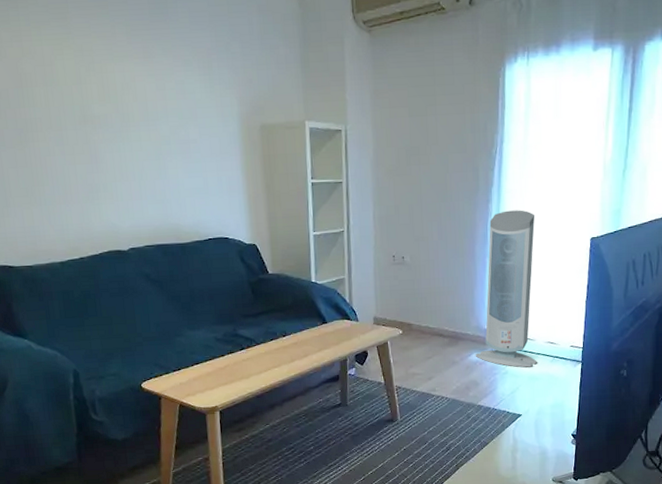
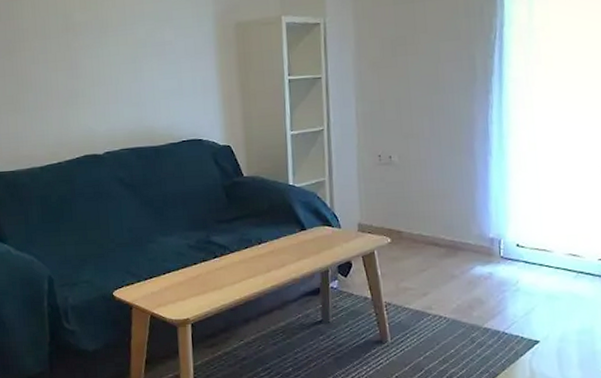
air purifier: present [475,210,537,368] -> none [478,100,557,284]

